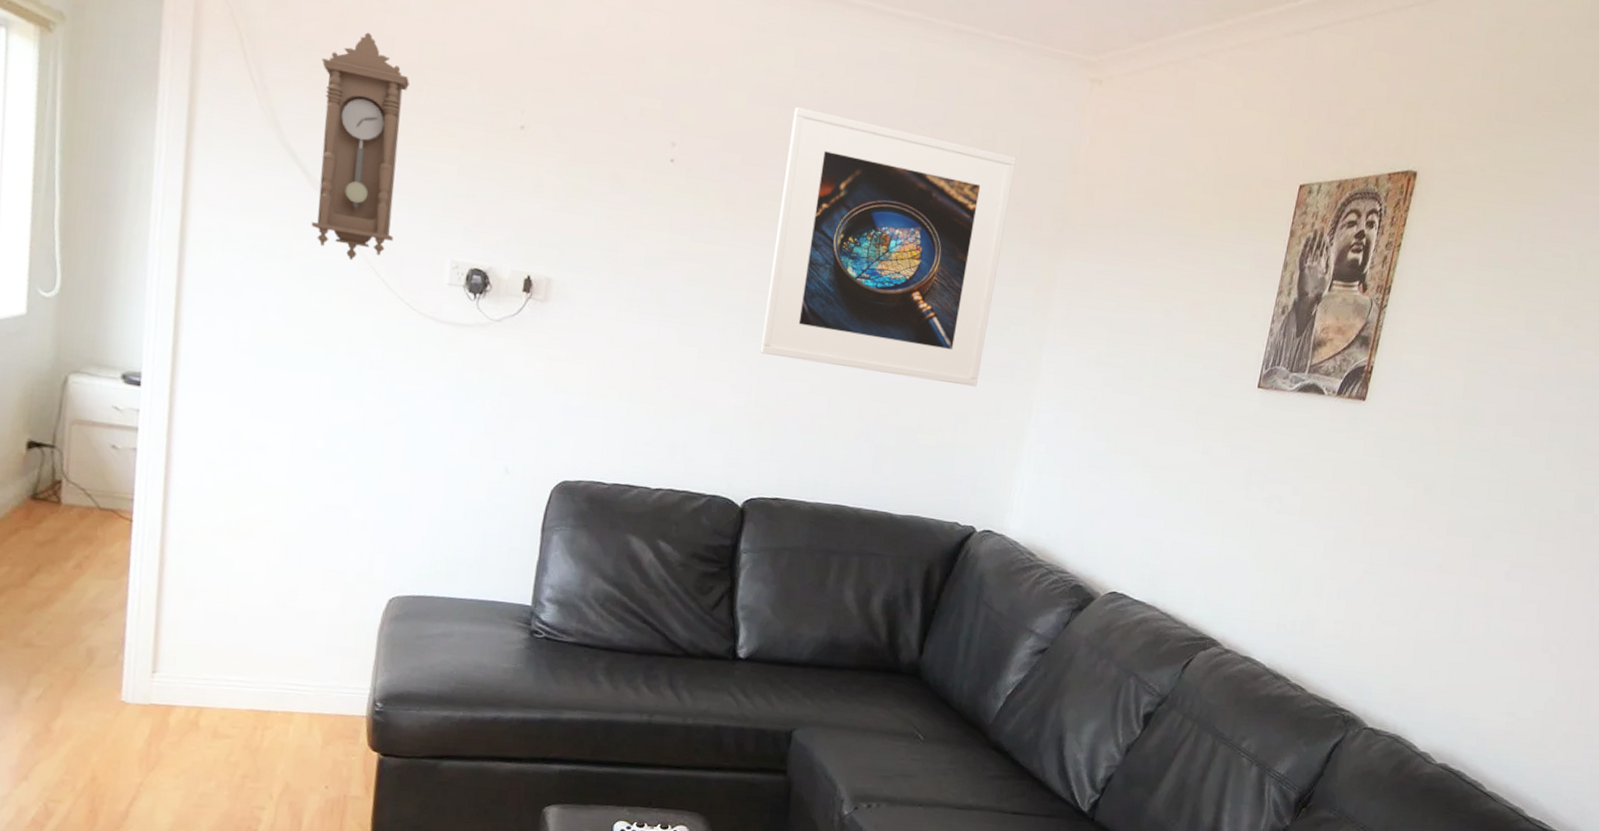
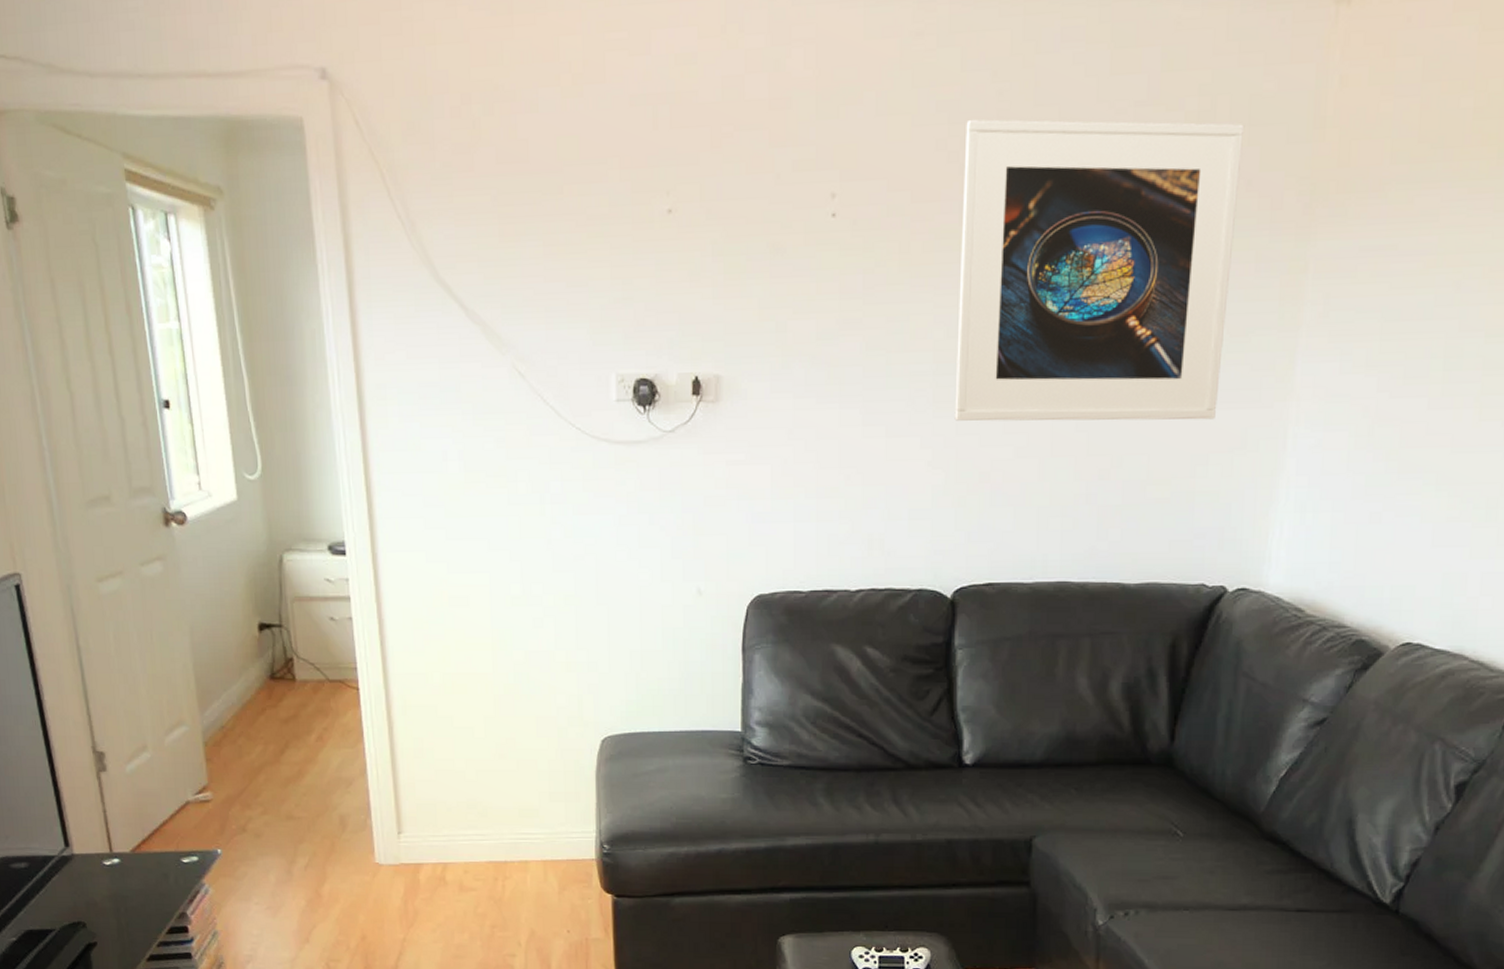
pendulum clock: present [311,32,411,260] -> none [461,140,556,392]

